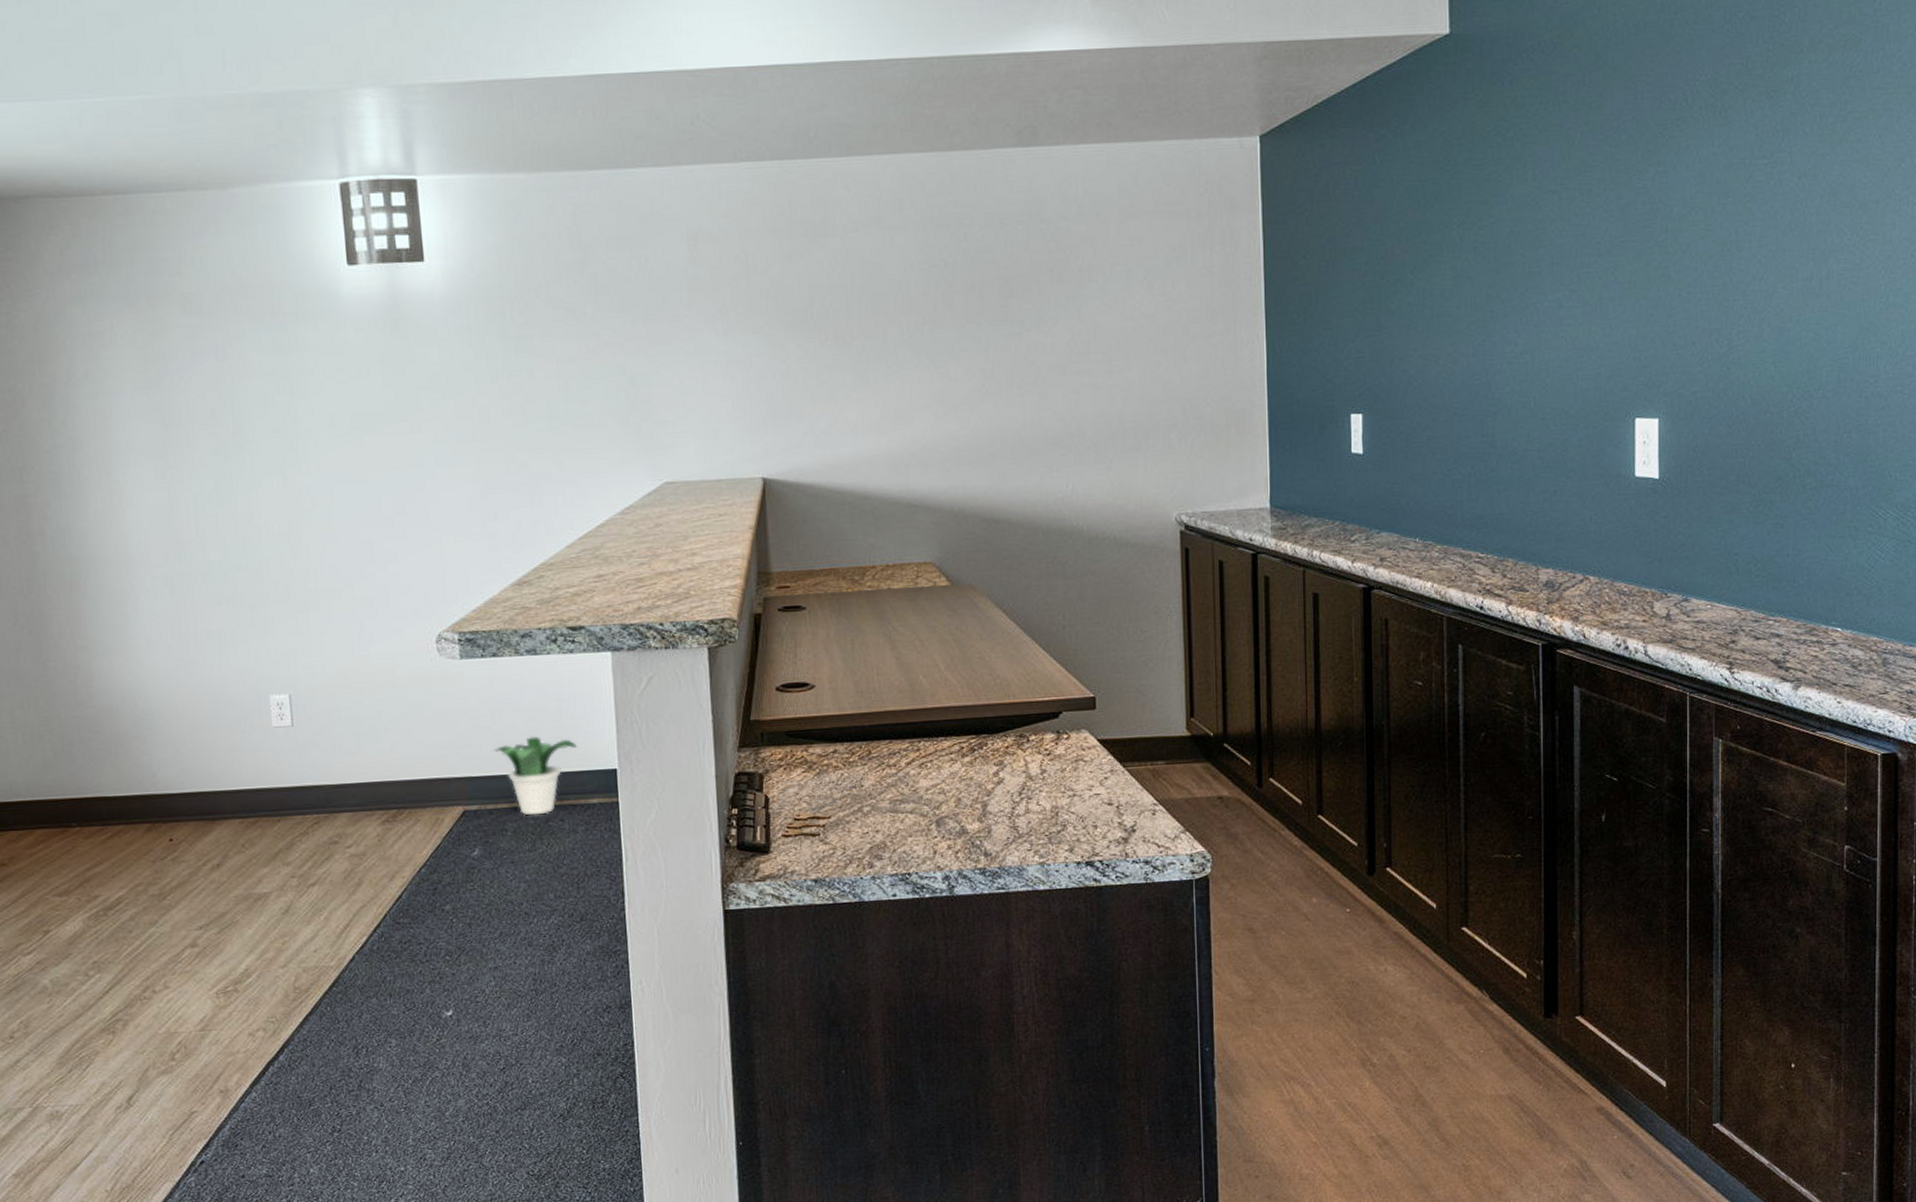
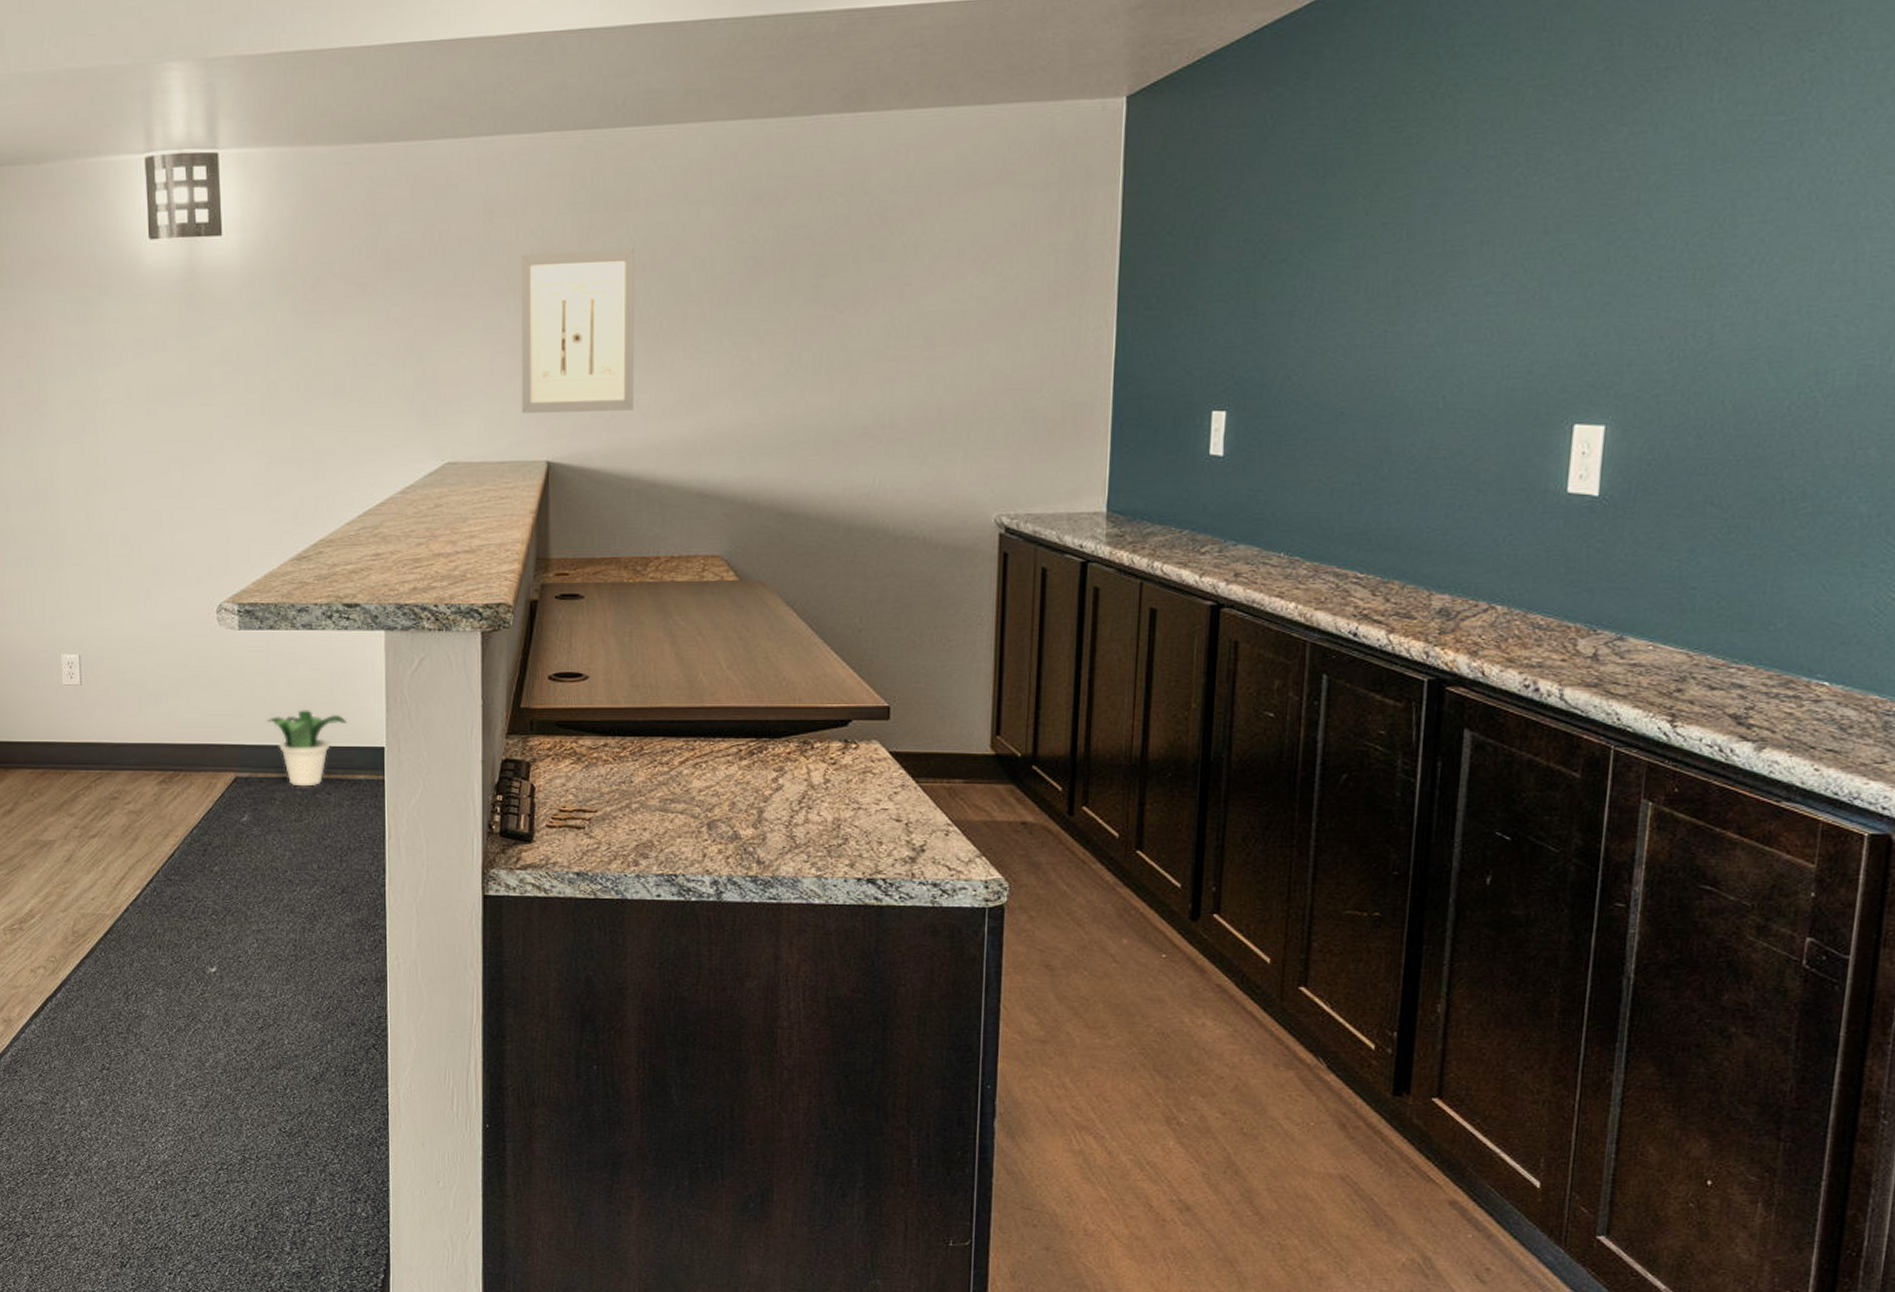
wall art: none [727,272,842,432] -> present [521,248,634,413]

